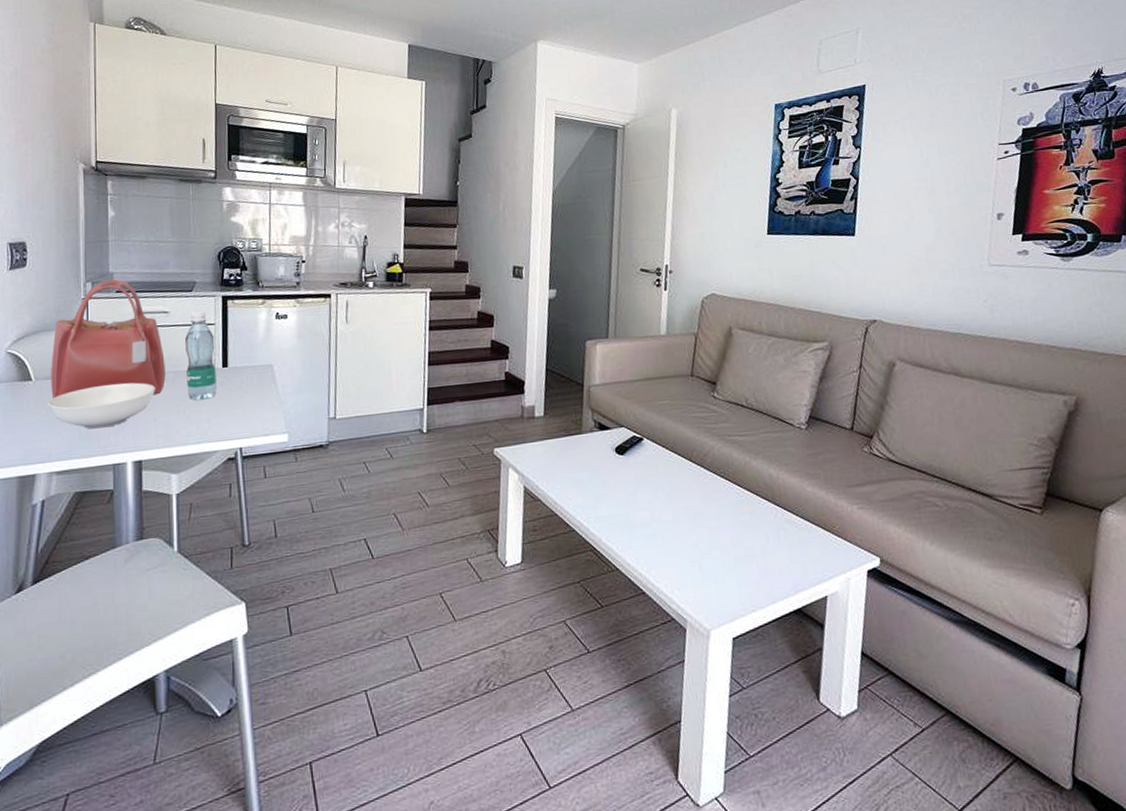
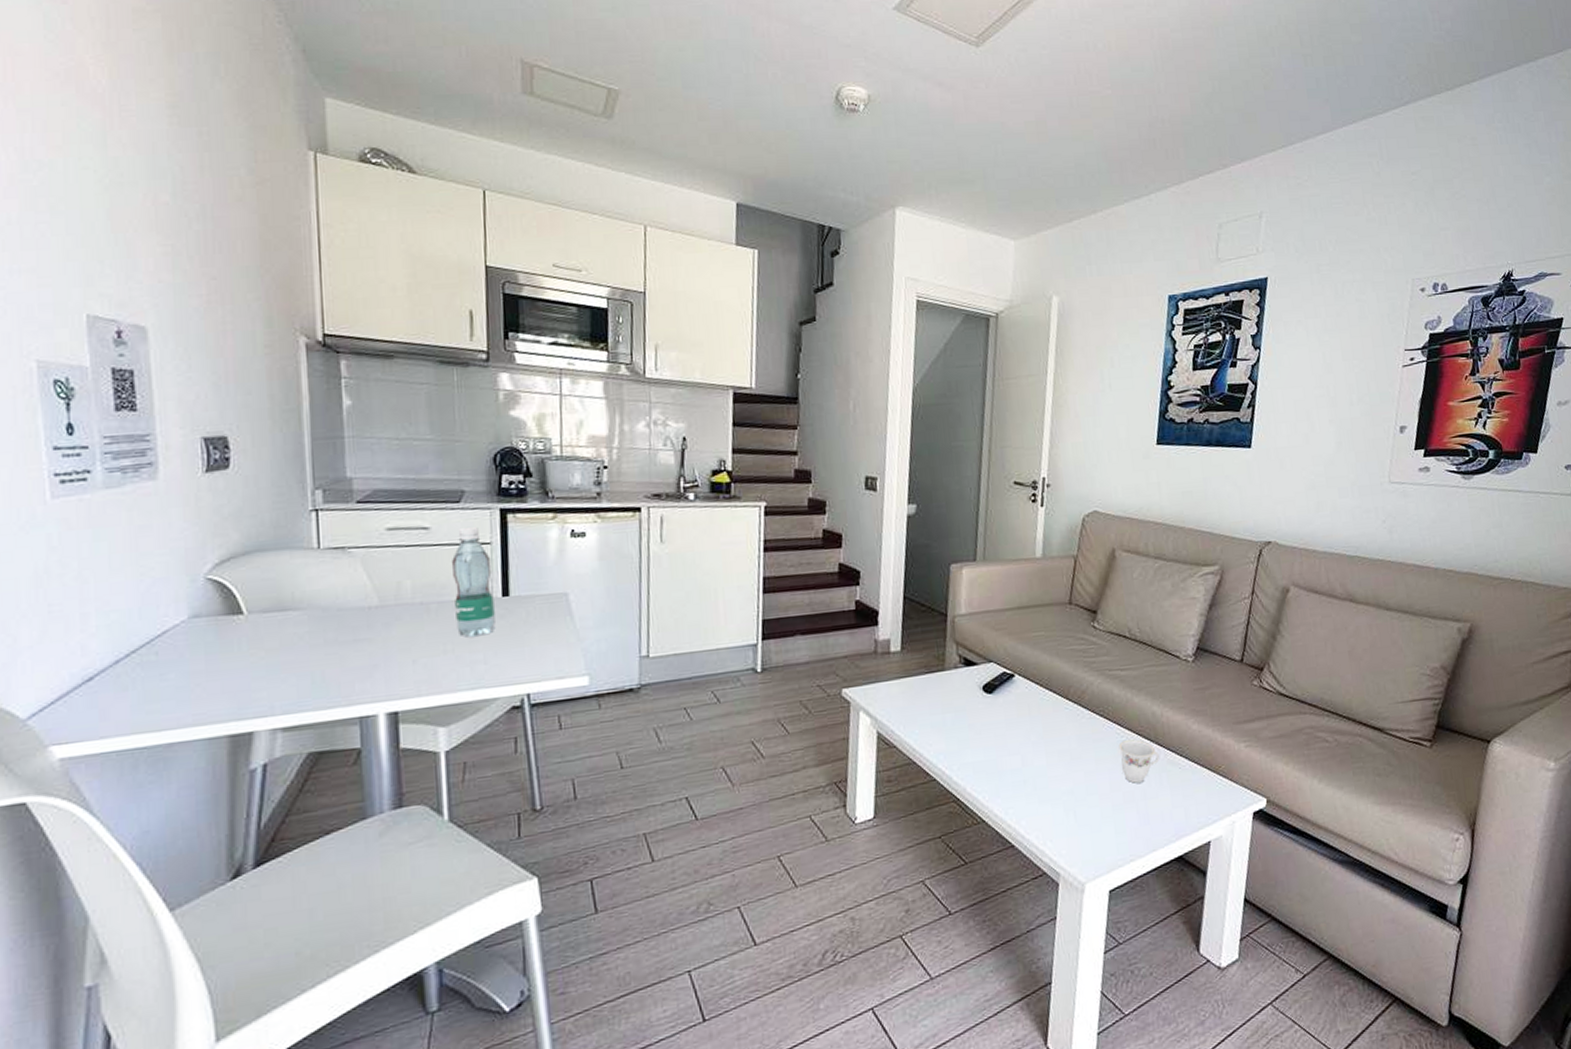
bowl: present [47,382,155,429] -> none [266,615,414,674]
handbag: present [51,279,166,399] -> none [269,486,427,638]
teacup: none [738,499,778,540] -> present [1118,739,1160,784]

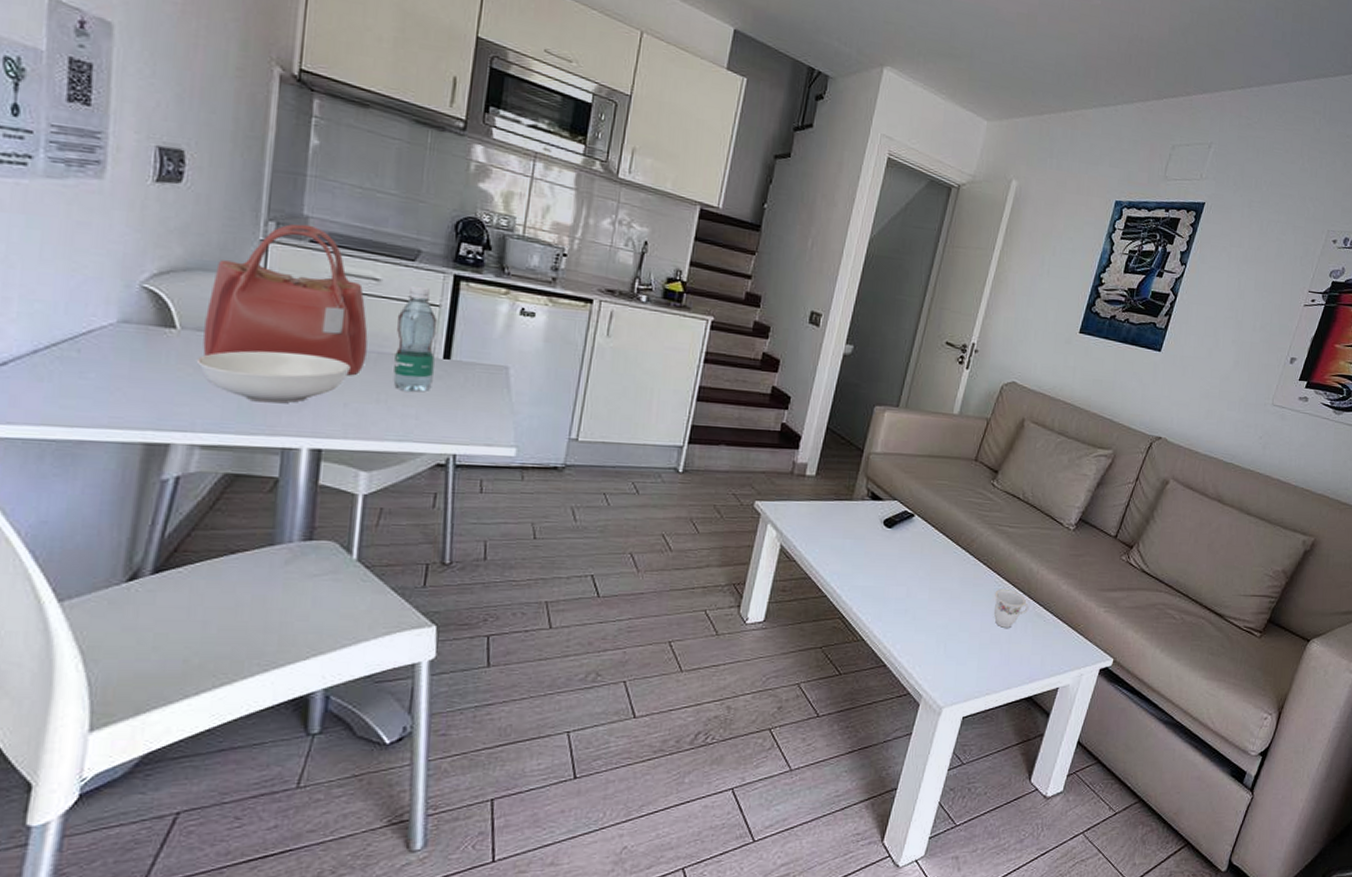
bowl: none [266,615,414,674] -> present [196,350,351,404]
handbag: none [269,486,427,638] -> present [203,224,368,376]

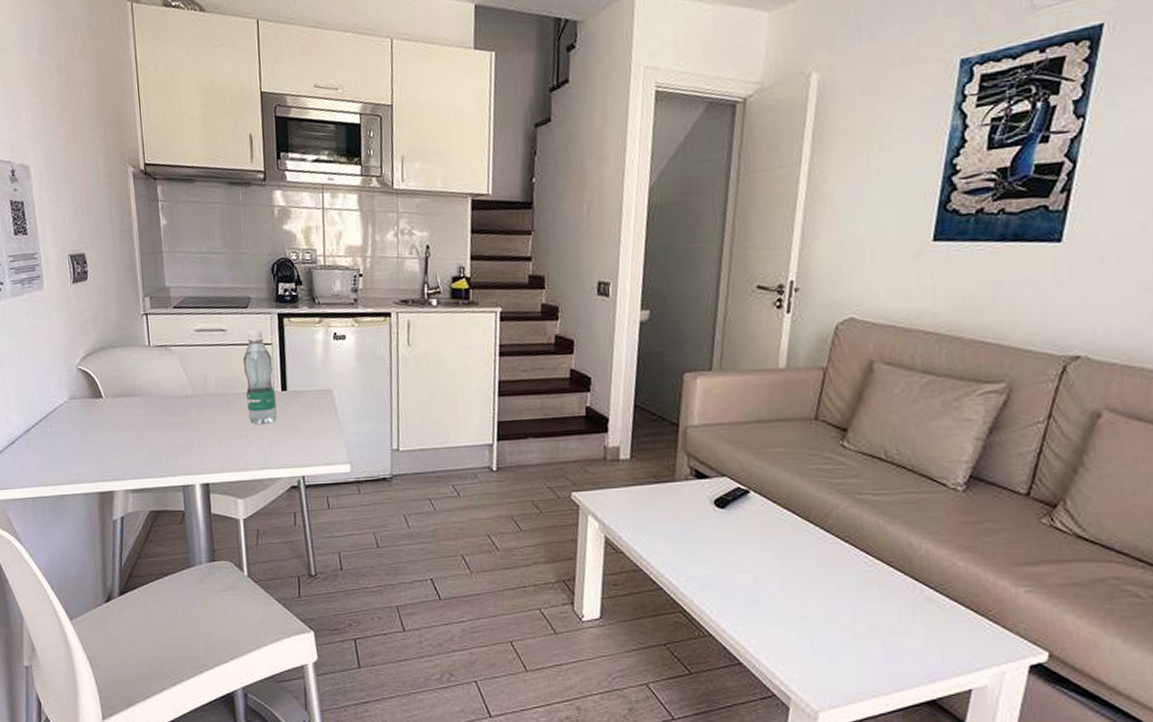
bowl: present [196,350,351,404] -> none [118,403,218,449]
handbag: present [203,224,368,376] -> none [118,294,227,418]
teacup: present [994,589,1029,628] -> none [865,570,915,617]

